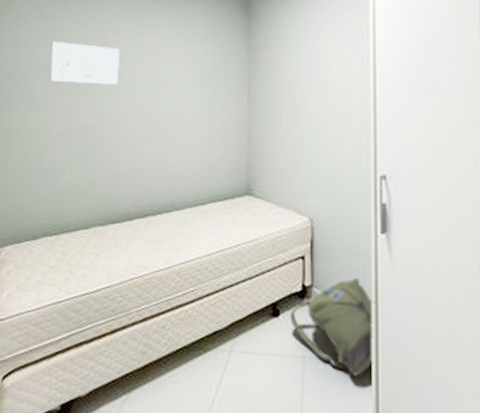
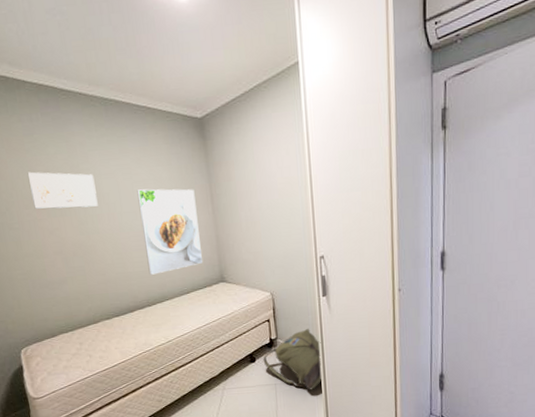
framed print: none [160,69,229,175] -> present [137,189,202,275]

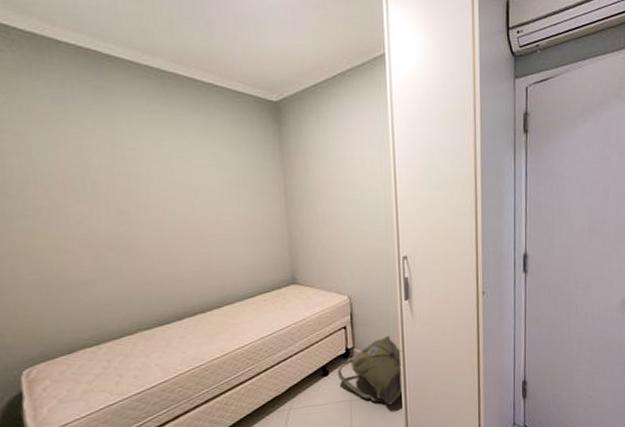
wall art: present [27,171,98,209] -> none [51,147,145,194]
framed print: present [137,189,202,275] -> none [195,176,271,276]

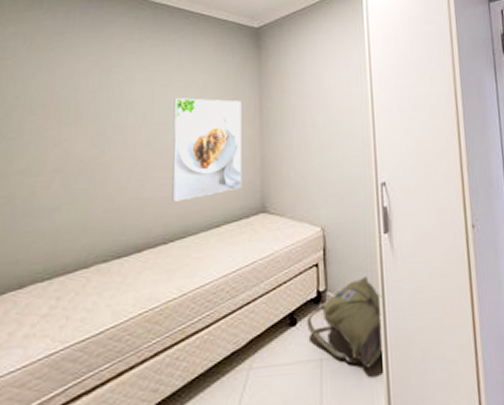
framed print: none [195,176,271,276] -> present [172,98,241,202]

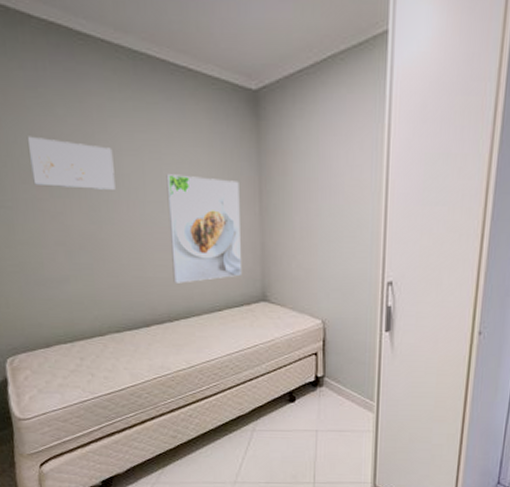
wall art: none [43,72,126,116] -> present [27,136,115,190]
backpack: present [306,275,384,368] -> none [304,367,377,442]

